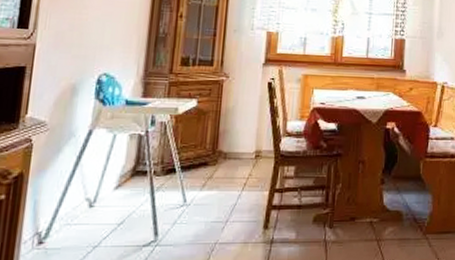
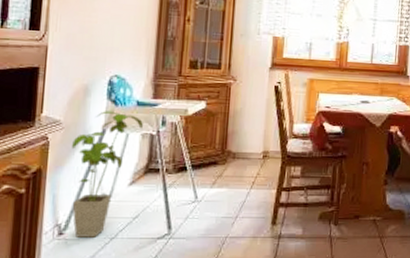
house plant: none [54,111,132,246] -> present [72,111,143,237]

